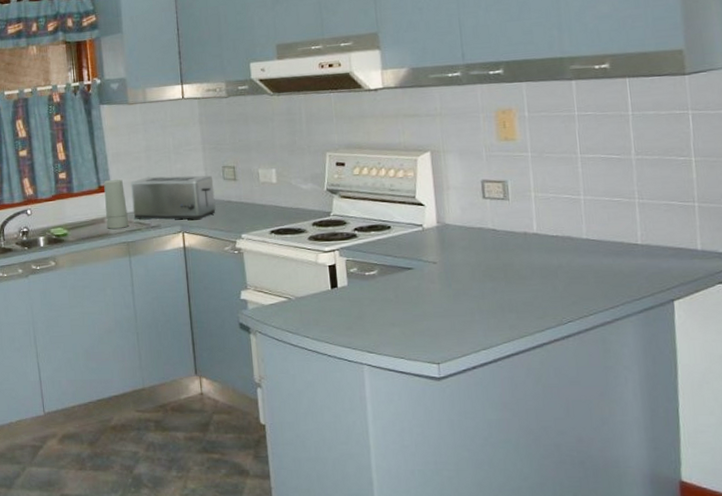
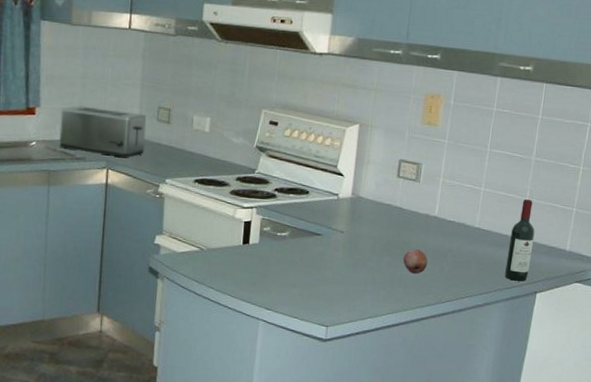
canister: present [104,179,129,229] -> none [29,102,54,156]
fruit: none [508,270,538,297] -> present [403,249,428,274]
wine bottle: none [626,200,659,291] -> present [505,198,535,282]

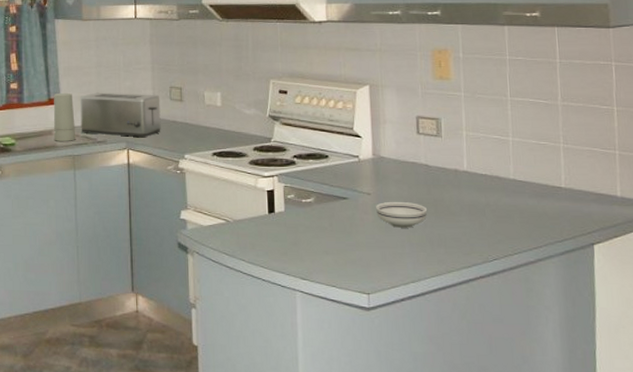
canister: none [29,102,54,156] -> present [53,92,75,141]
bowl: none [346,240,395,267] -> present [376,201,428,228]
fruit: present [403,249,428,274] -> none [438,207,466,232]
wine bottle: present [505,198,535,282] -> none [551,145,580,233]

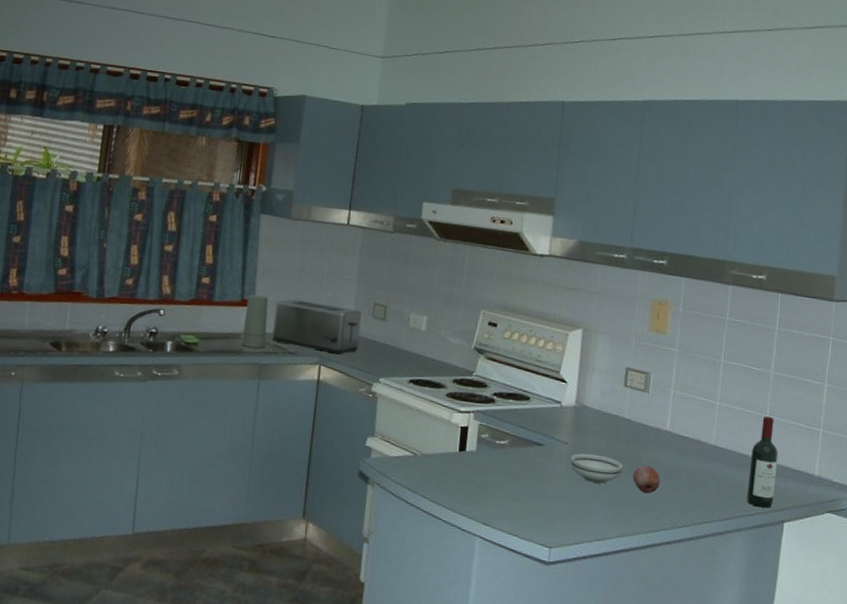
fruit: none [438,207,466,232] -> present [633,465,660,494]
wine bottle: none [551,145,580,233] -> present [747,416,779,508]

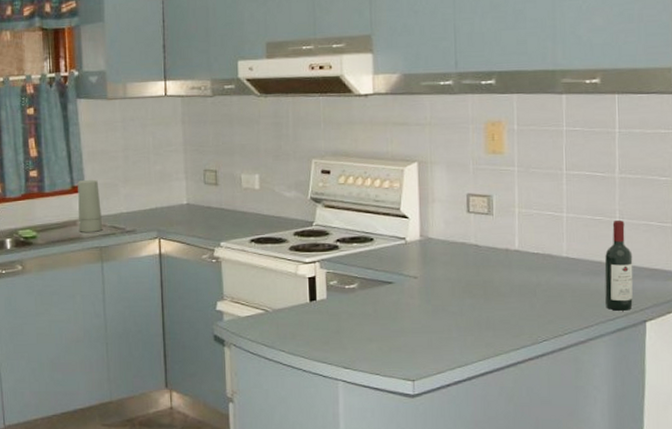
toaster: present [272,299,362,355] -> none [106,177,195,226]
bowl: present [570,453,624,484] -> none [423,284,477,312]
fruit: present [633,465,660,494] -> none [487,288,515,314]

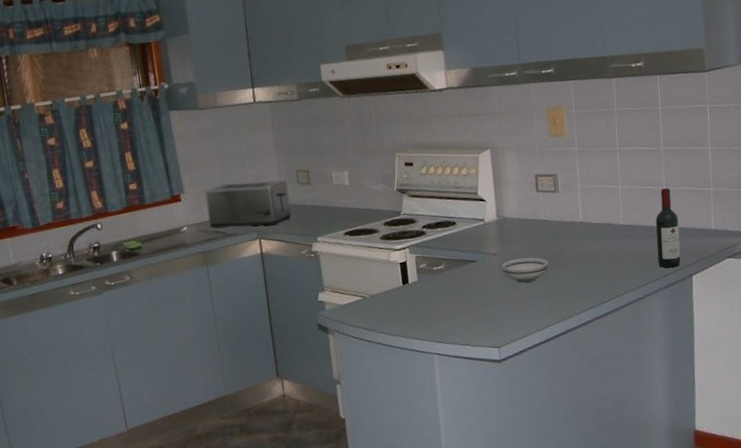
canister: present [78,179,102,232] -> none [177,187,205,239]
toaster: none [106,177,195,226] -> present [205,180,292,228]
bowl: none [423,284,477,312] -> present [502,257,549,283]

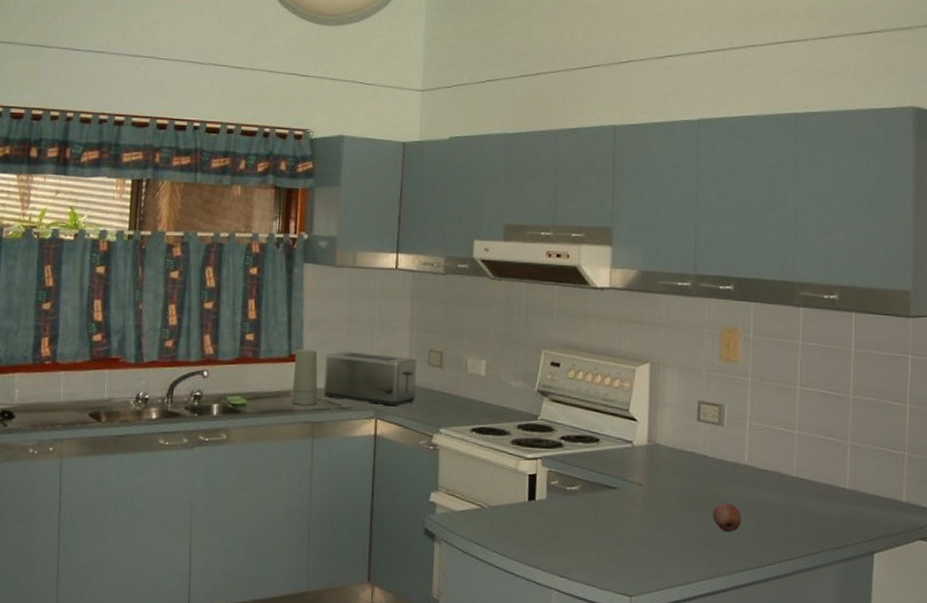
canister: none [177,187,205,239] -> present [292,348,318,406]
bowl: present [502,257,549,283] -> none [646,494,702,525]
fruit: none [558,256,583,281] -> present [713,503,742,532]
wine bottle: present [655,187,681,268] -> none [834,442,863,540]

